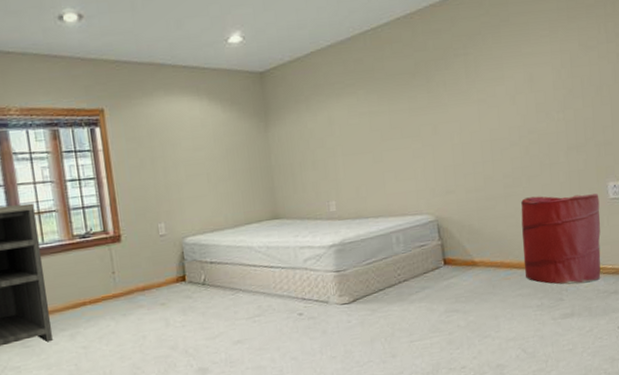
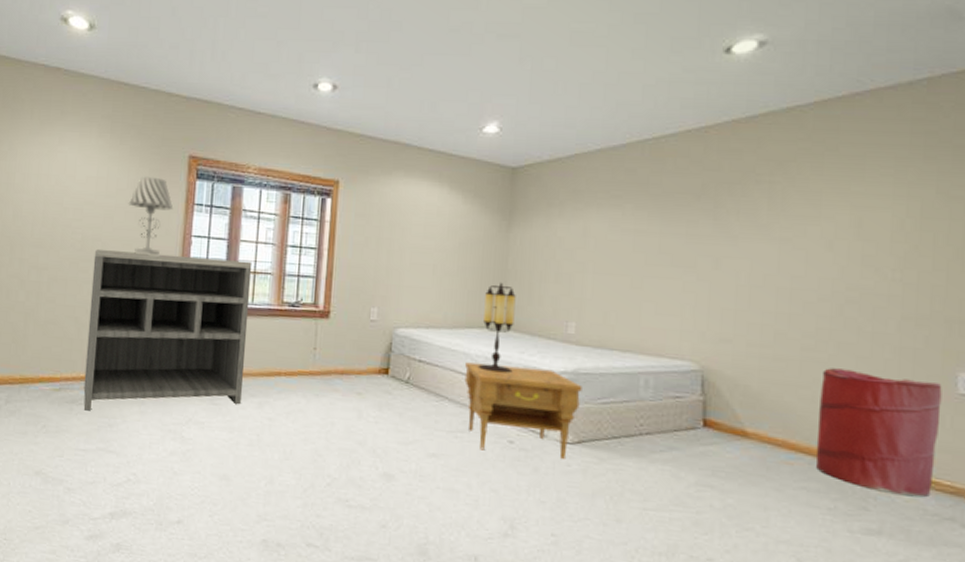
nightstand: none [251,245,350,328] -> present [464,362,582,459]
table lamp: none [257,177,292,259] -> present [478,282,516,374]

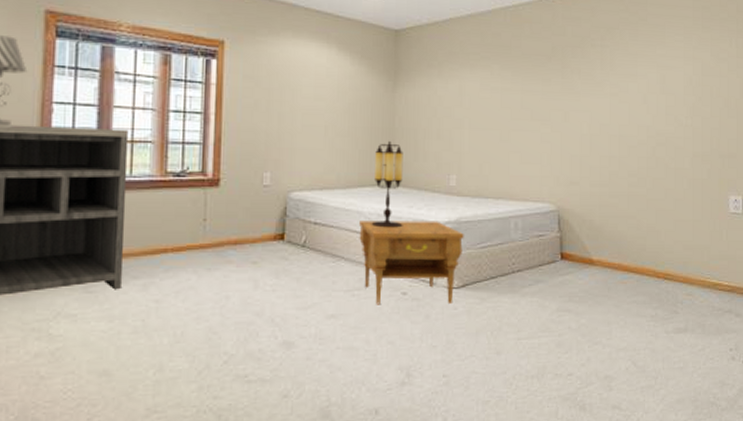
laundry hamper: present [815,368,942,497] -> none [641,200,720,298]

